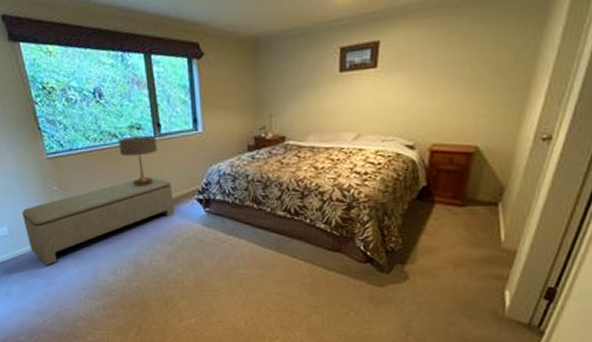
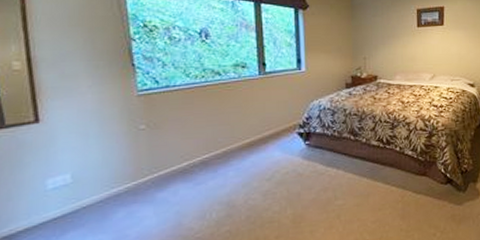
bench: present [22,176,174,266] -> none [94,112,274,218]
lamp: present [118,135,157,186] -> none [221,73,261,123]

